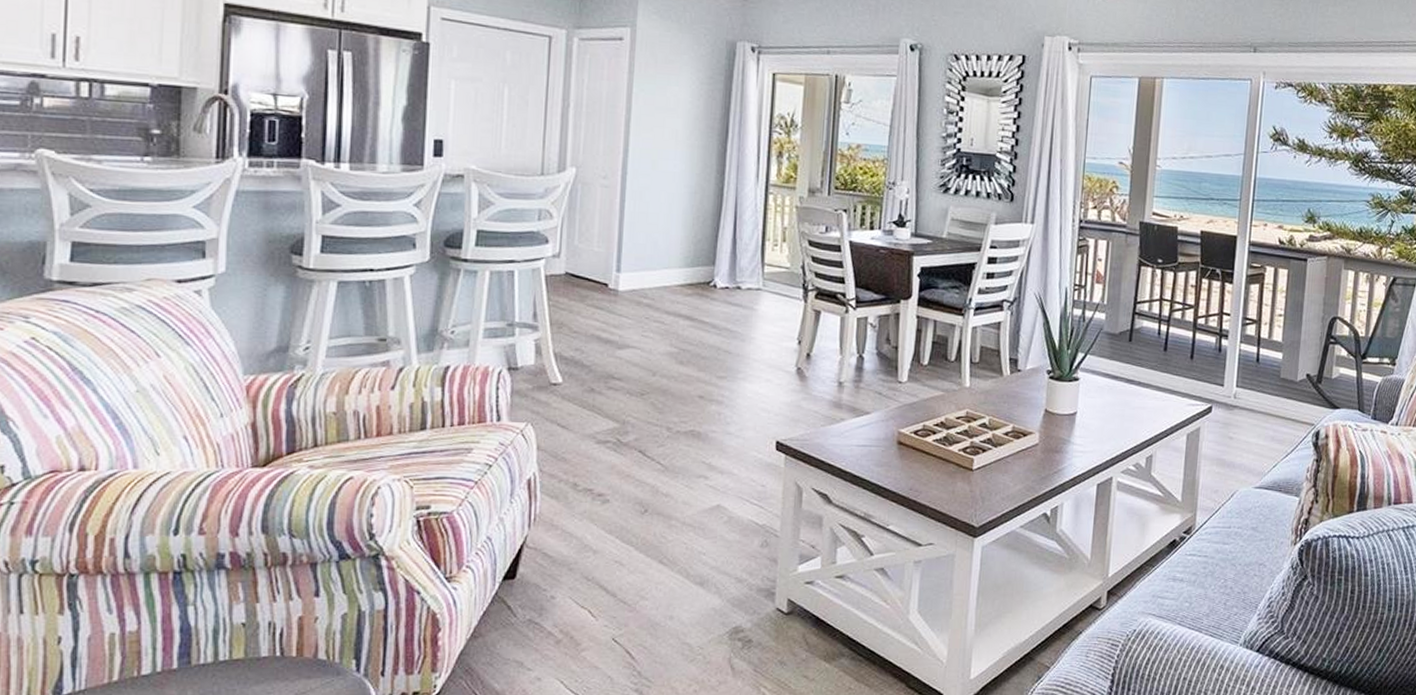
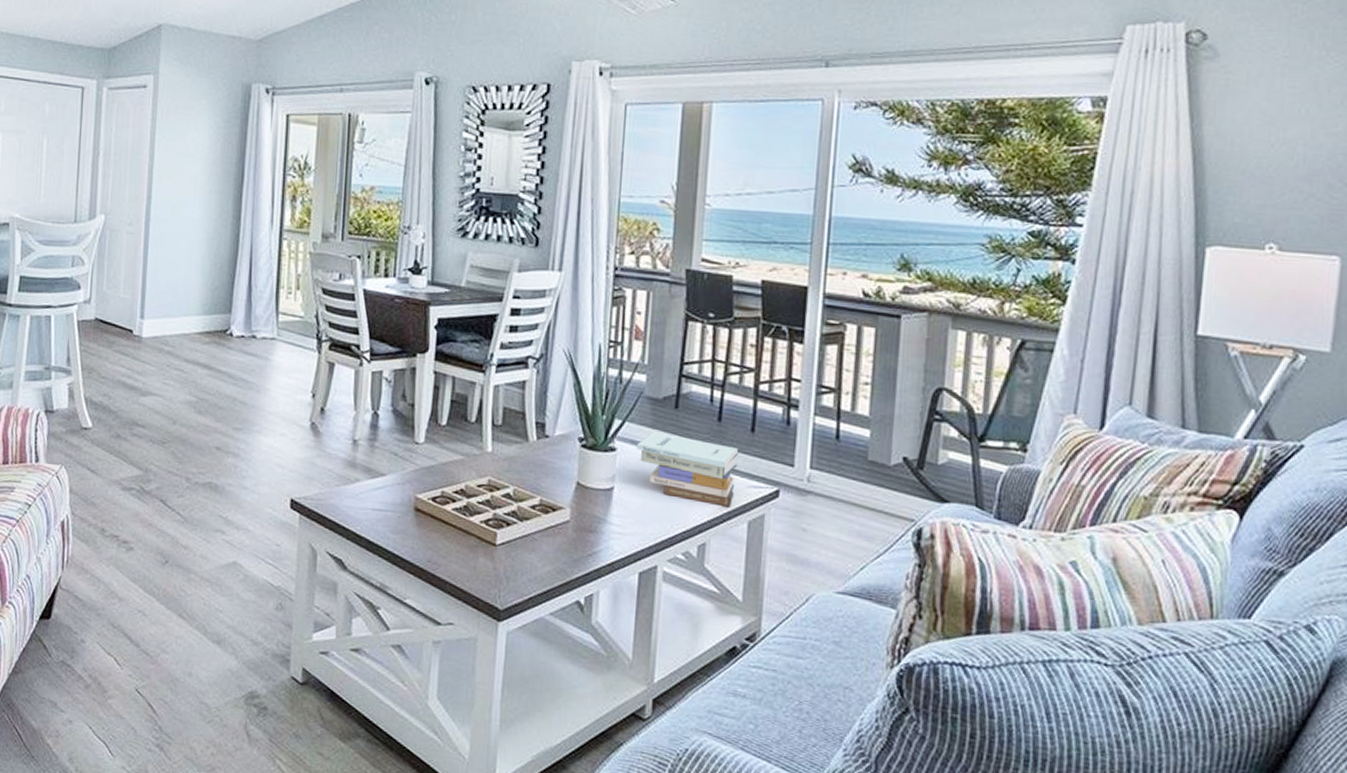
books: none [1096,361,1181,423] -> present [636,431,739,507]

